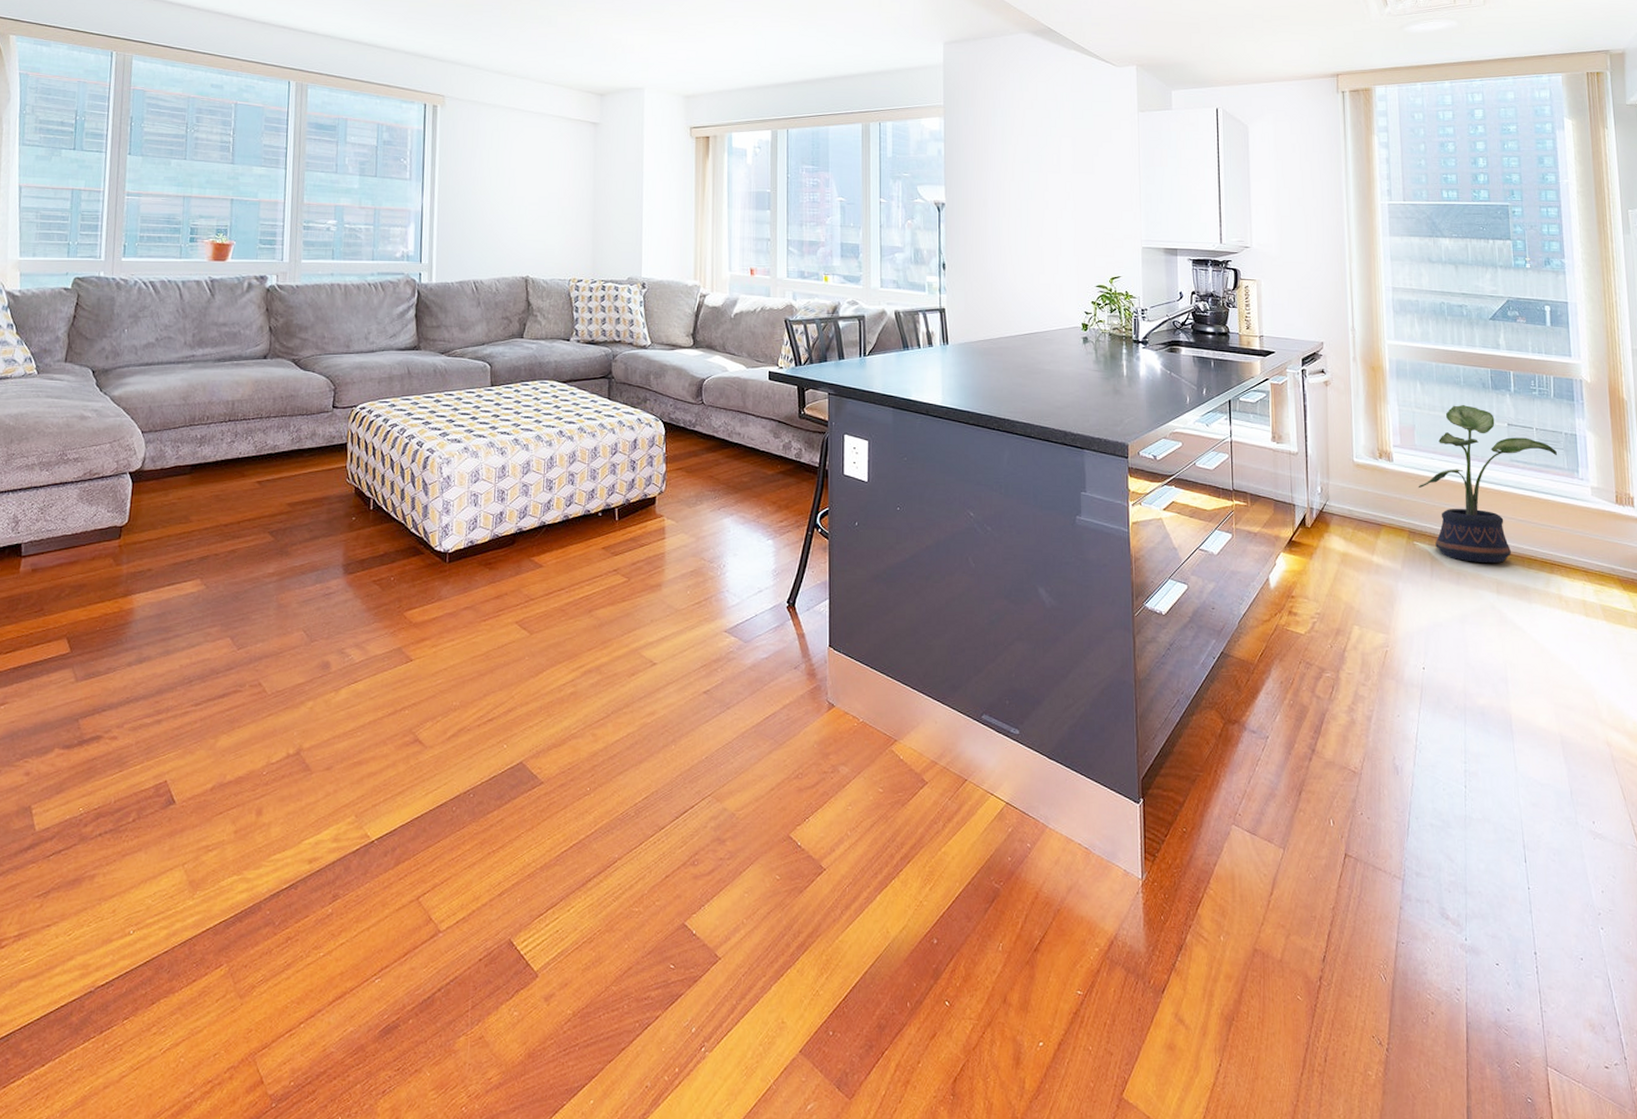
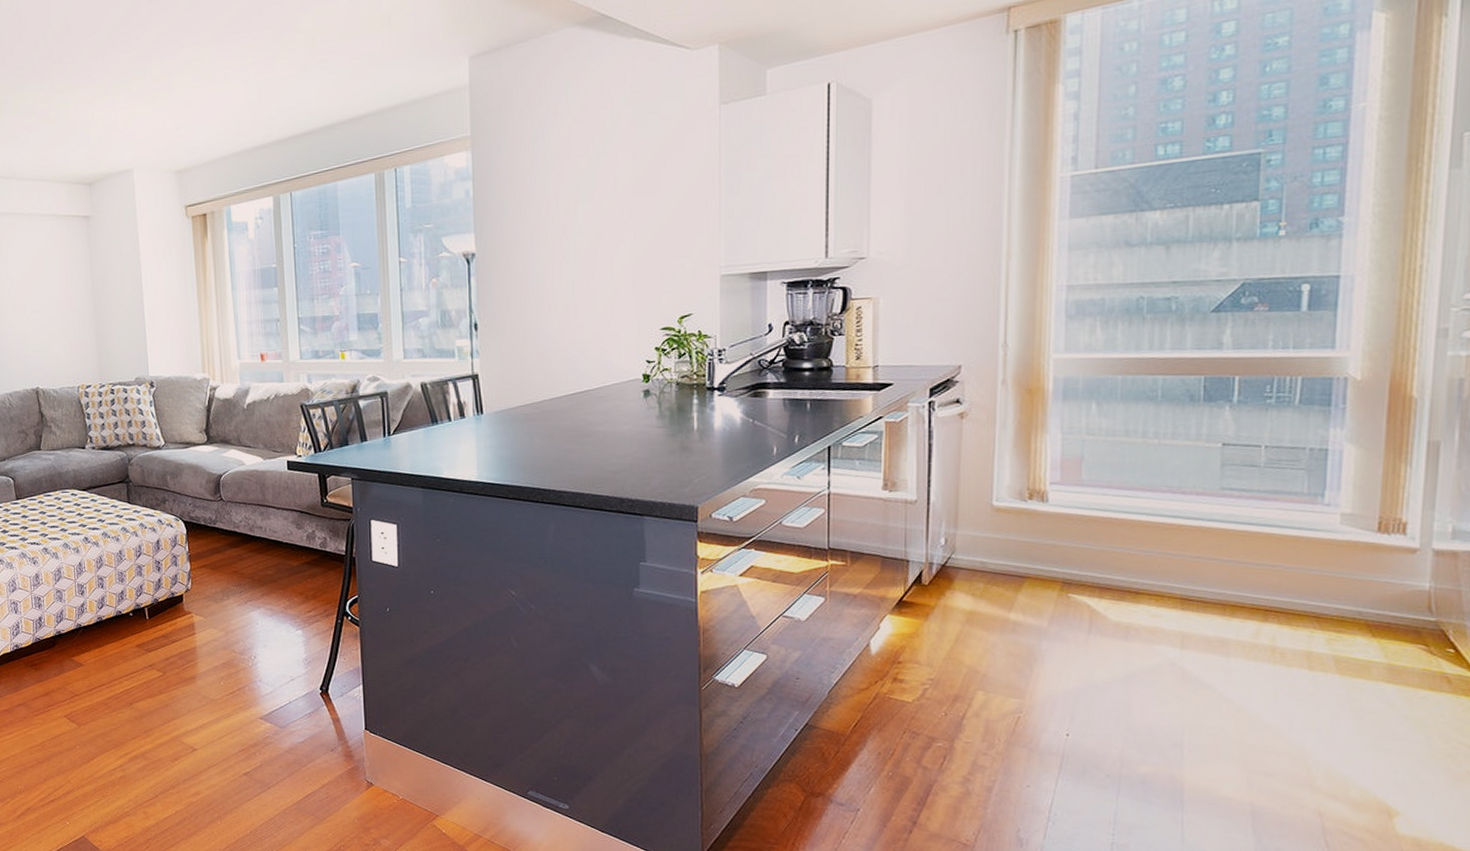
potted plant: present [1418,405,1557,564] -> none [1080,425,1294,614]

